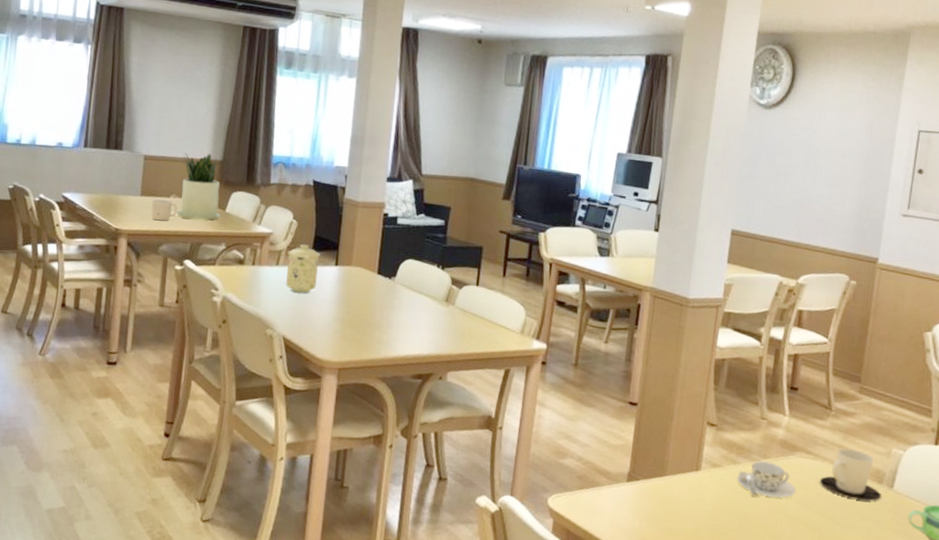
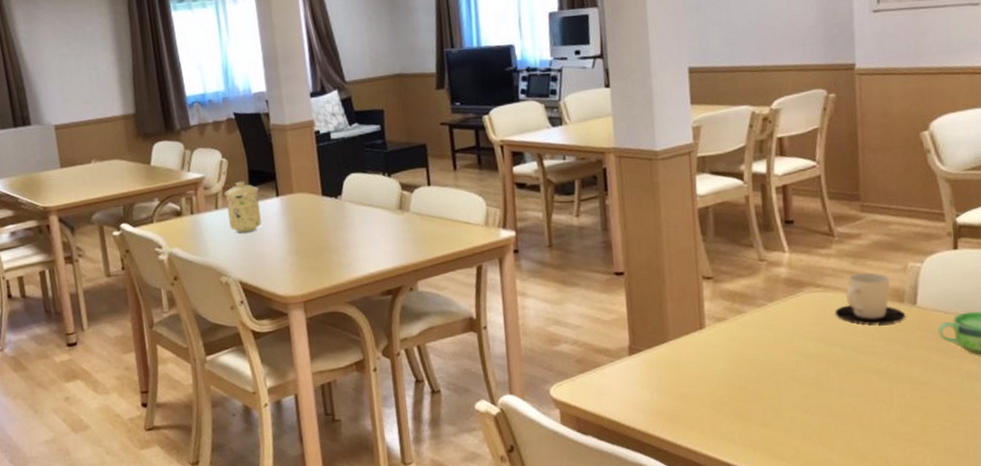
mug: present [151,199,177,221] -> none [74,166,102,190]
planter: present [176,153,222,221] -> none [94,109,148,182]
teacup: present [736,461,796,498] -> none [745,304,812,344]

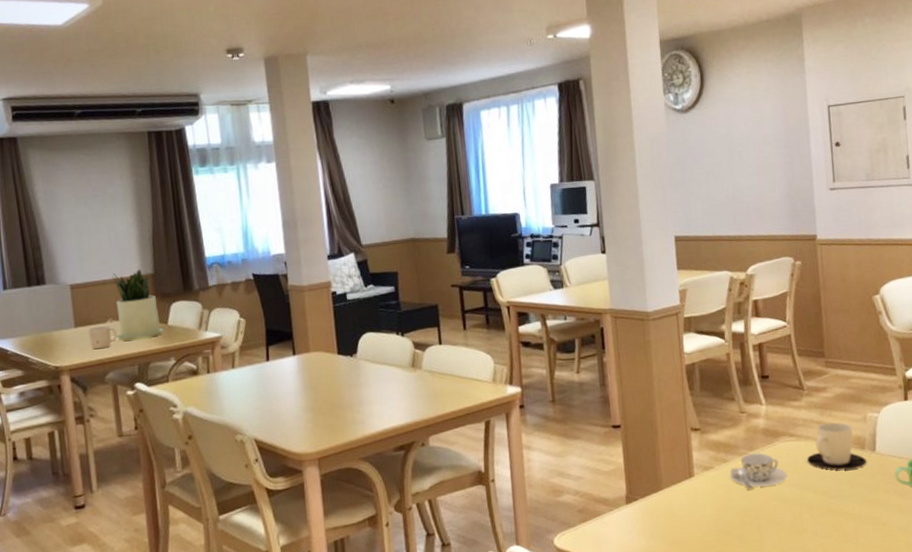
mug: none [74,166,102,190] -> present [89,325,117,350]
planter: none [94,109,148,182] -> present [112,269,165,341]
mug: present [223,181,261,233] -> none [240,340,278,392]
teacup: none [745,304,812,344] -> present [729,453,788,490]

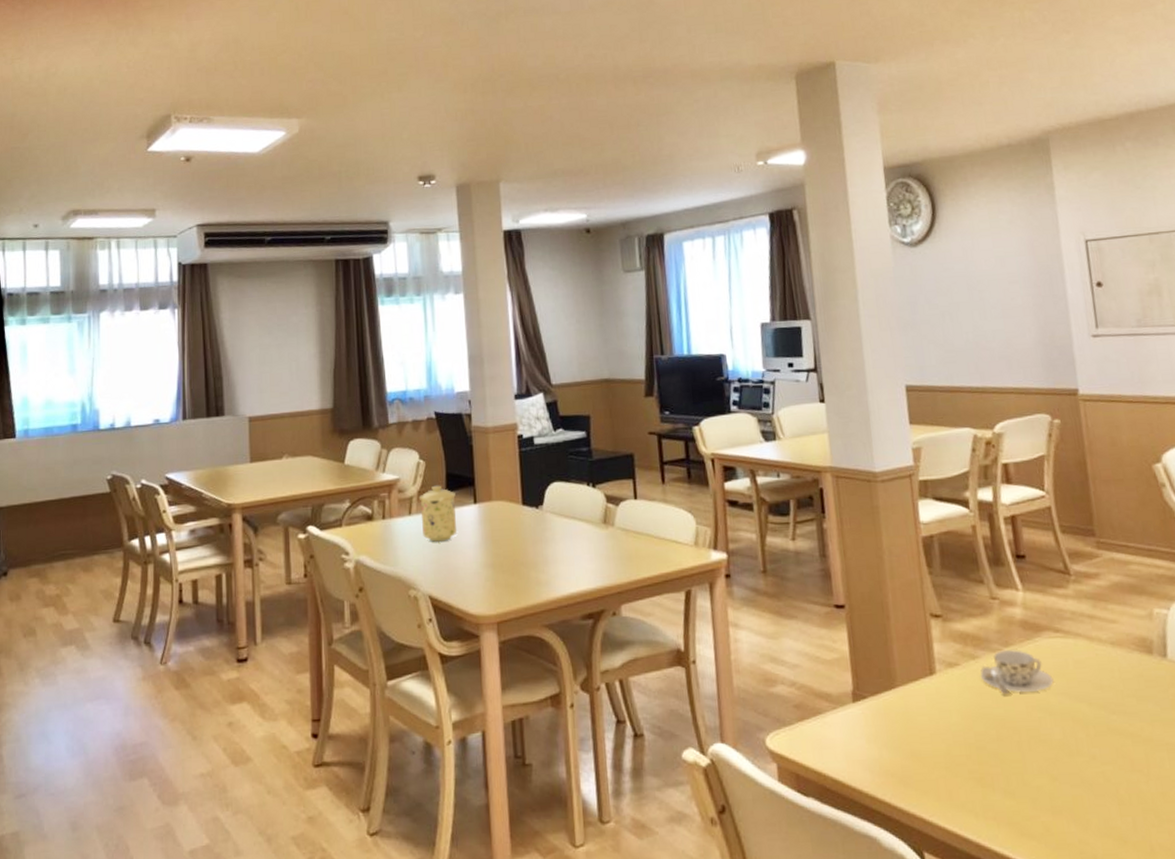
mug: present [89,325,117,350] -> none [264,462,292,487]
planter: present [112,269,165,341] -> none [291,403,341,480]
mug: none [240,340,278,392] -> present [418,485,456,542]
cup: present [807,422,866,470] -> none [1078,618,1156,678]

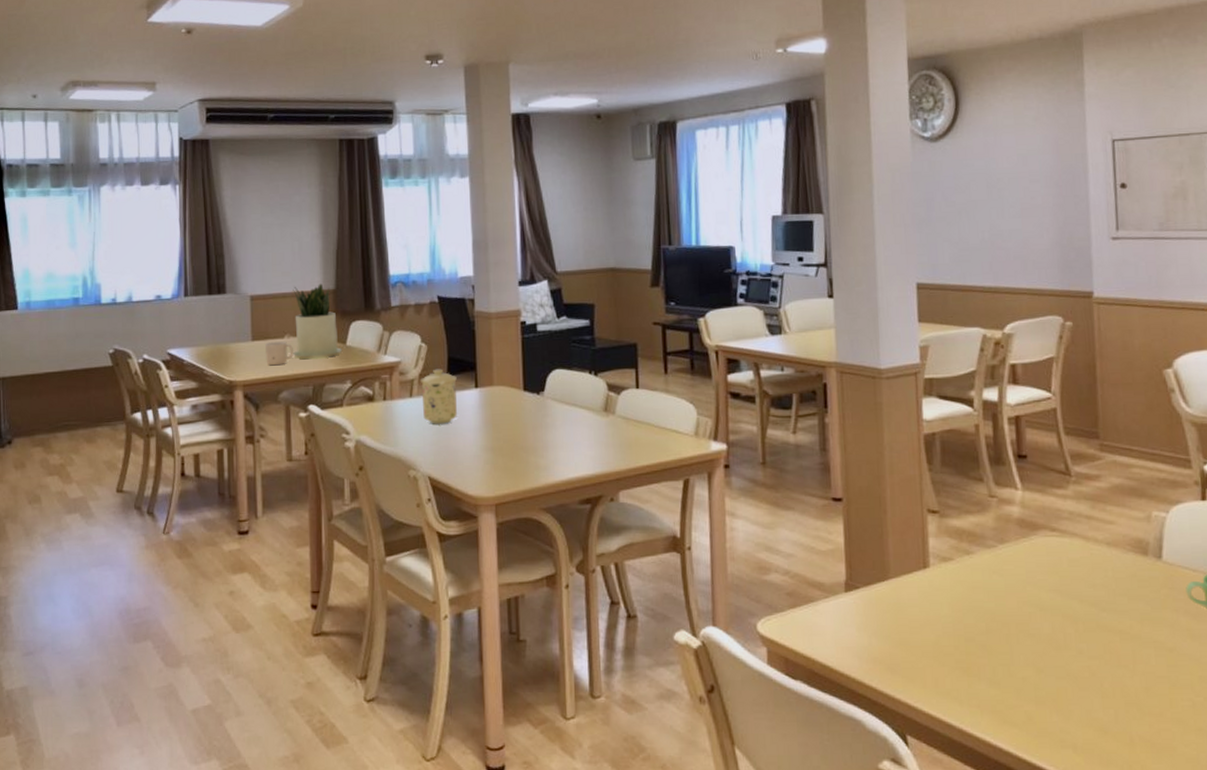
mug: none [264,462,292,487] -> present [265,341,293,366]
planter: none [291,403,341,480] -> present [293,283,343,360]
teacup: present [980,650,1054,695] -> none [973,547,1047,590]

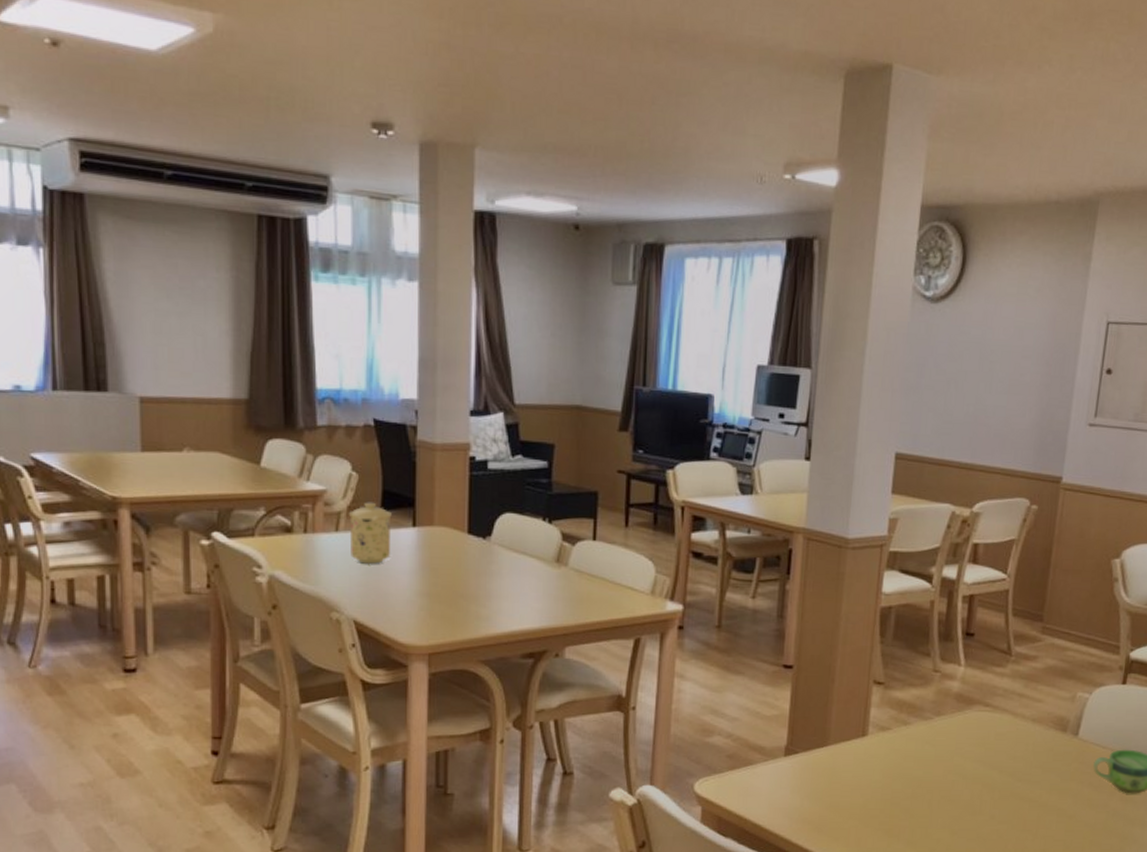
mug: present [265,341,293,366] -> none [159,454,194,483]
planter: present [293,283,343,360] -> none [194,391,256,480]

